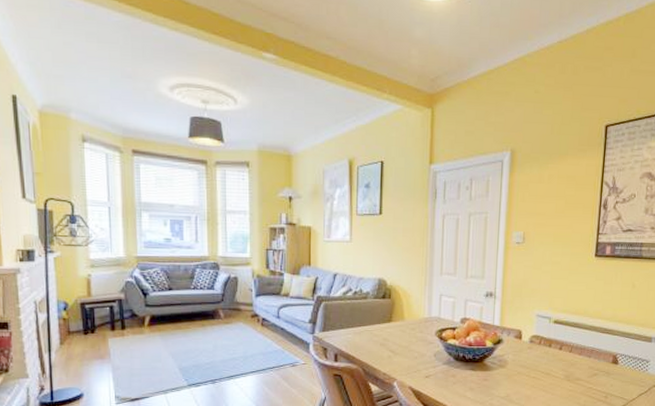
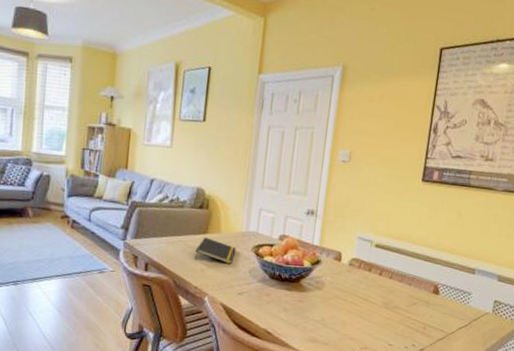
notepad: none [381,326,420,349] -> present [194,237,236,264]

